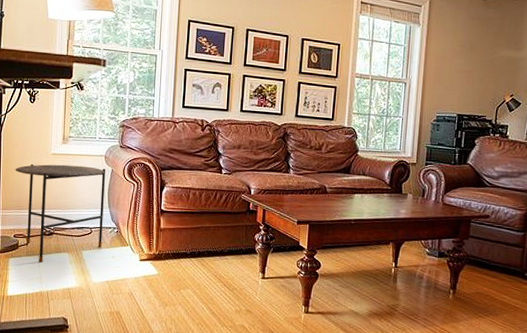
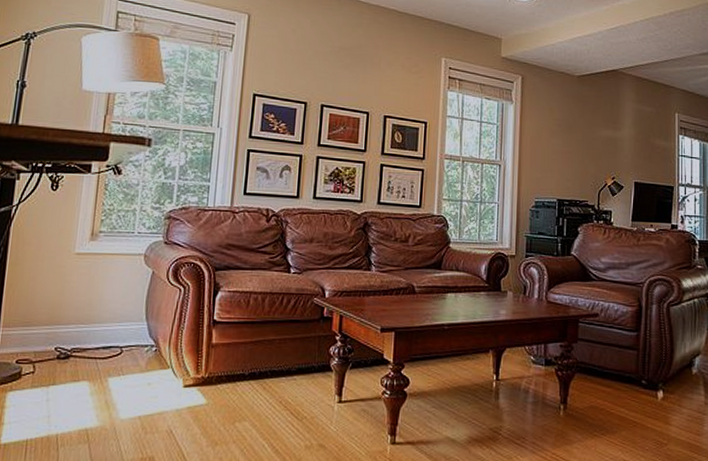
side table: present [15,163,106,263] -> none [24,266,145,396]

